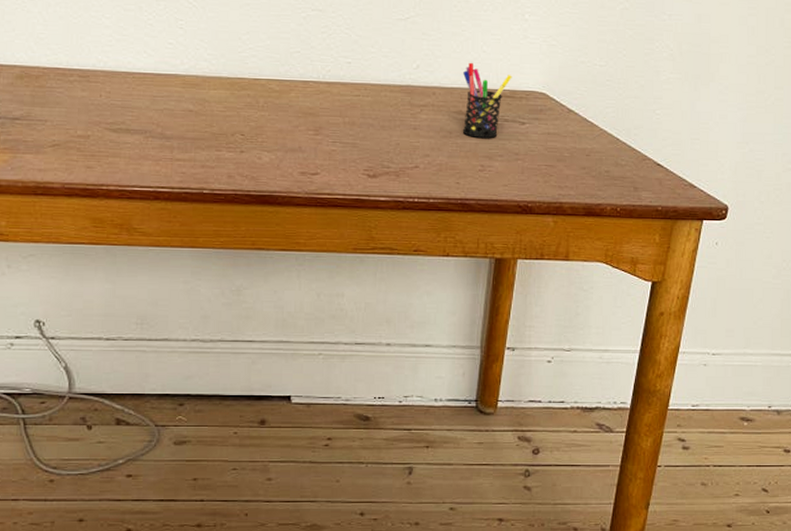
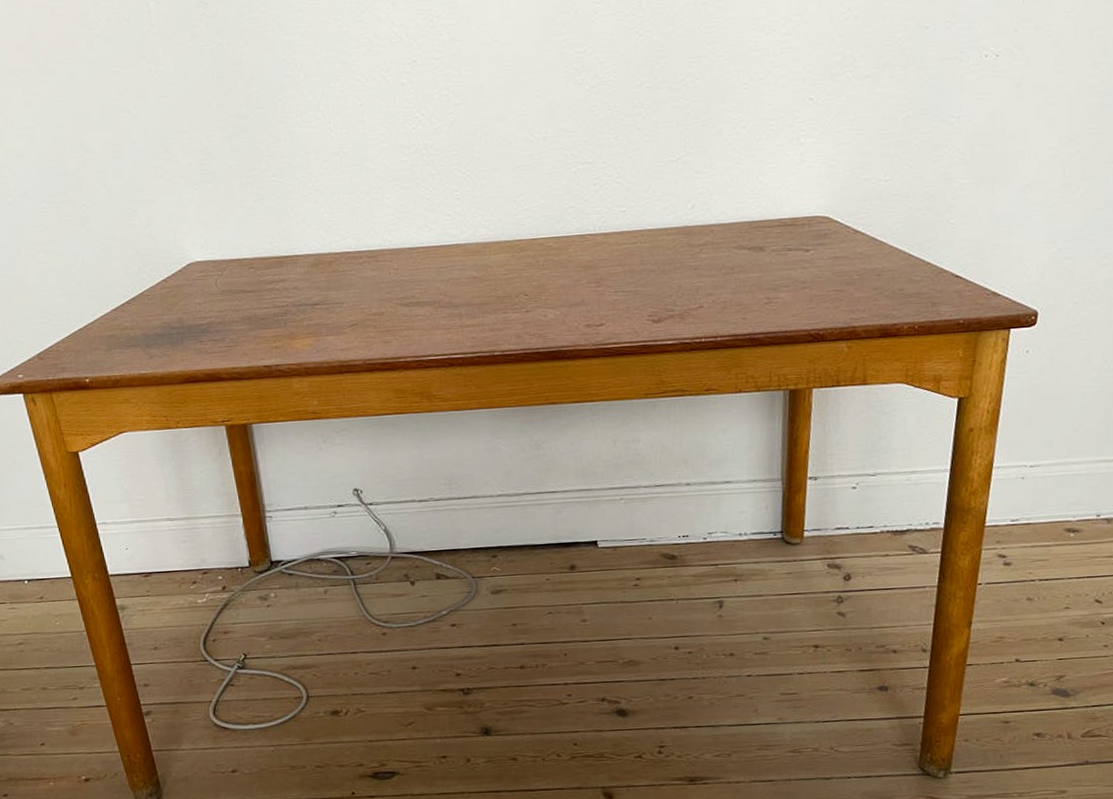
pen holder: present [462,62,512,139] -> none [740,194,792,271]

